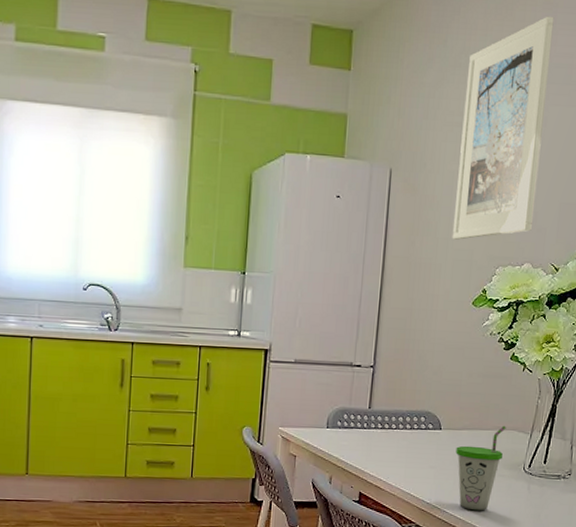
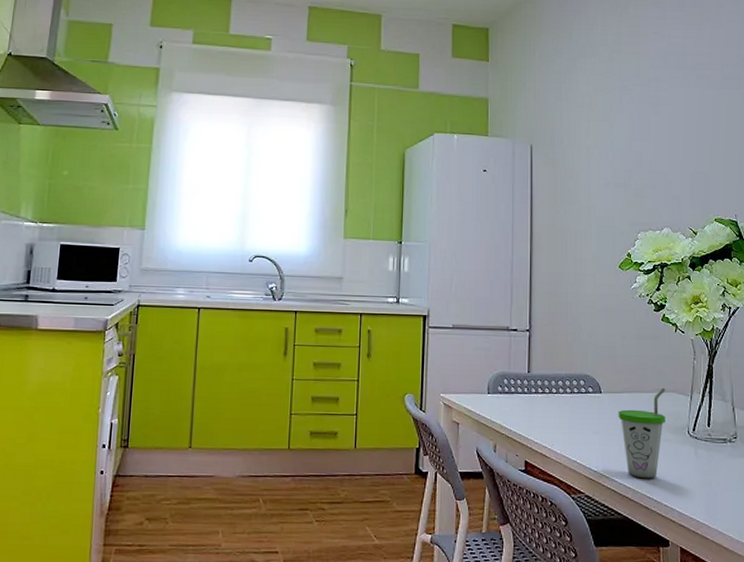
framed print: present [452,16,554,240] -> none [593,13,667,208]

